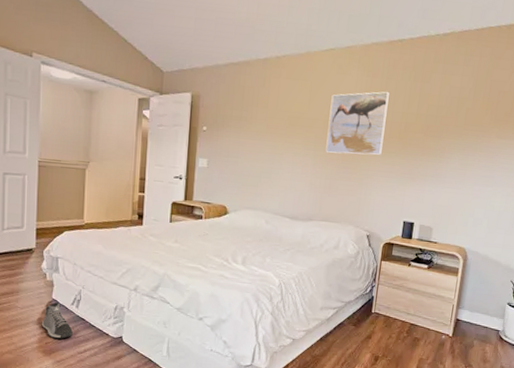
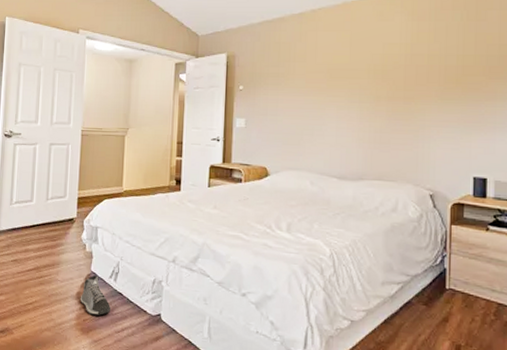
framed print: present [325,91,389,156] -> none [372,34,440,105]

